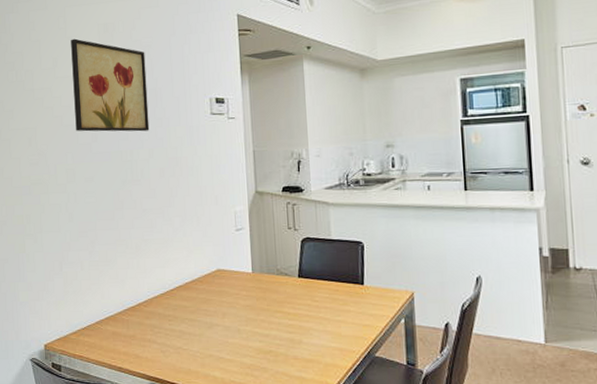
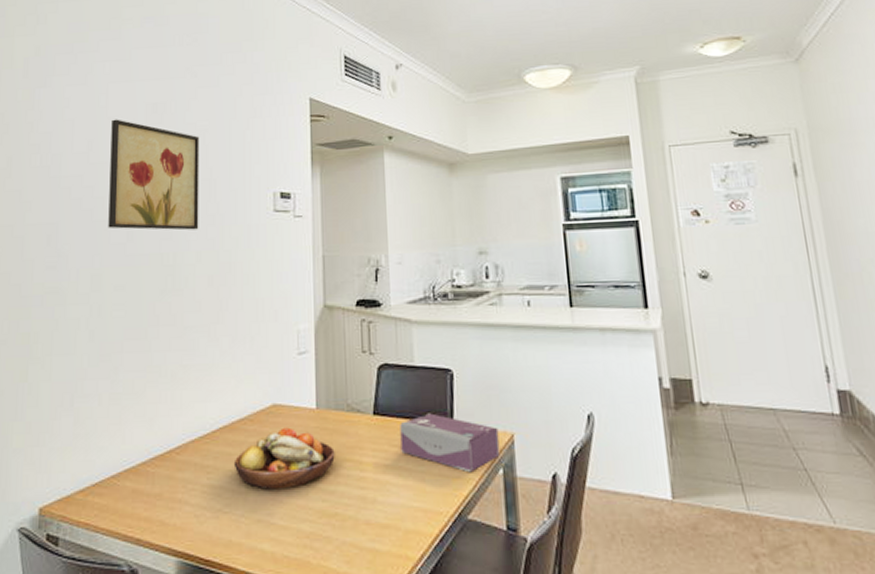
fruit bowl: none [189,287,268,333] -> present [233,427,335,490]
tissue box: none [320,276,402,322] -> present [400,413,500,473]

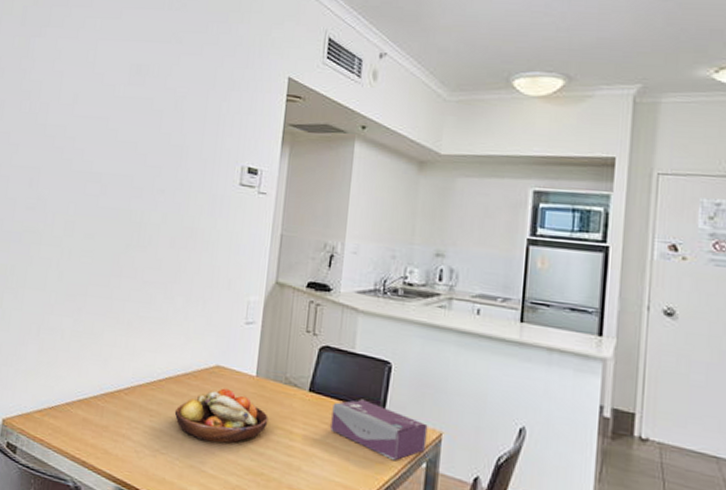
wall art: present [108,119,200,231] -> none [84,75,178,192]

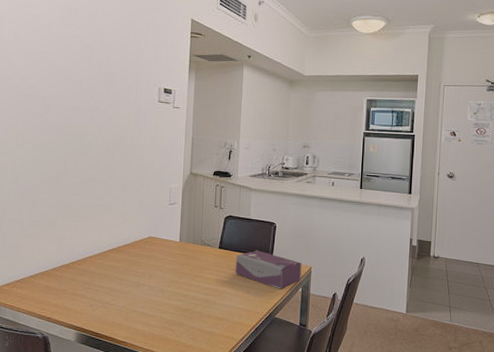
fruit bowl: present [174,388,268,444] -> none [119,252,190,292]

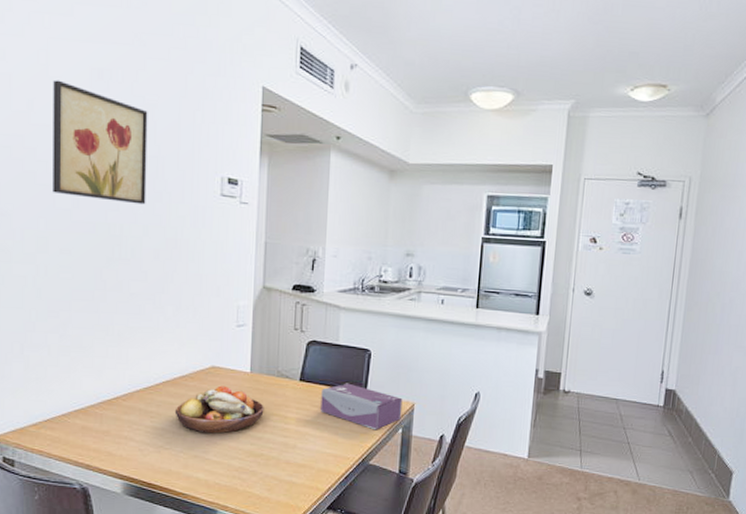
wall art: none [30,17,104,110] -> present [53,80,148,205]
fruit bowl: none [119,252,190,292] -> present [174,385,264,434]

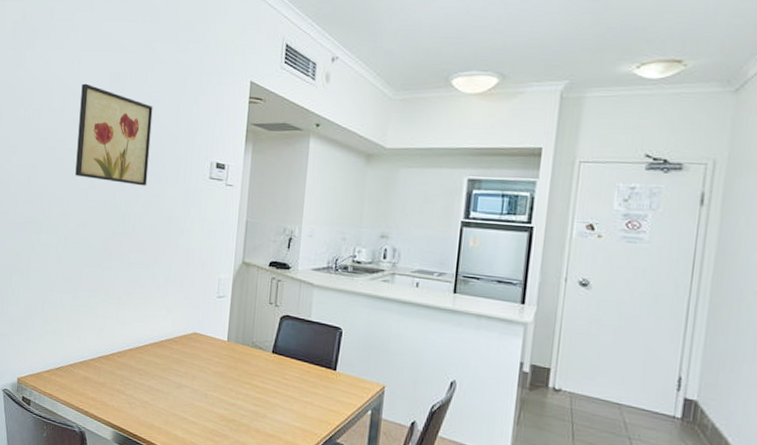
fruit bowl: present [174,385,264,434] -> none [159,351,238,396]
tissue box: present [320,383,403,430] -> none [291,359,373,409]

